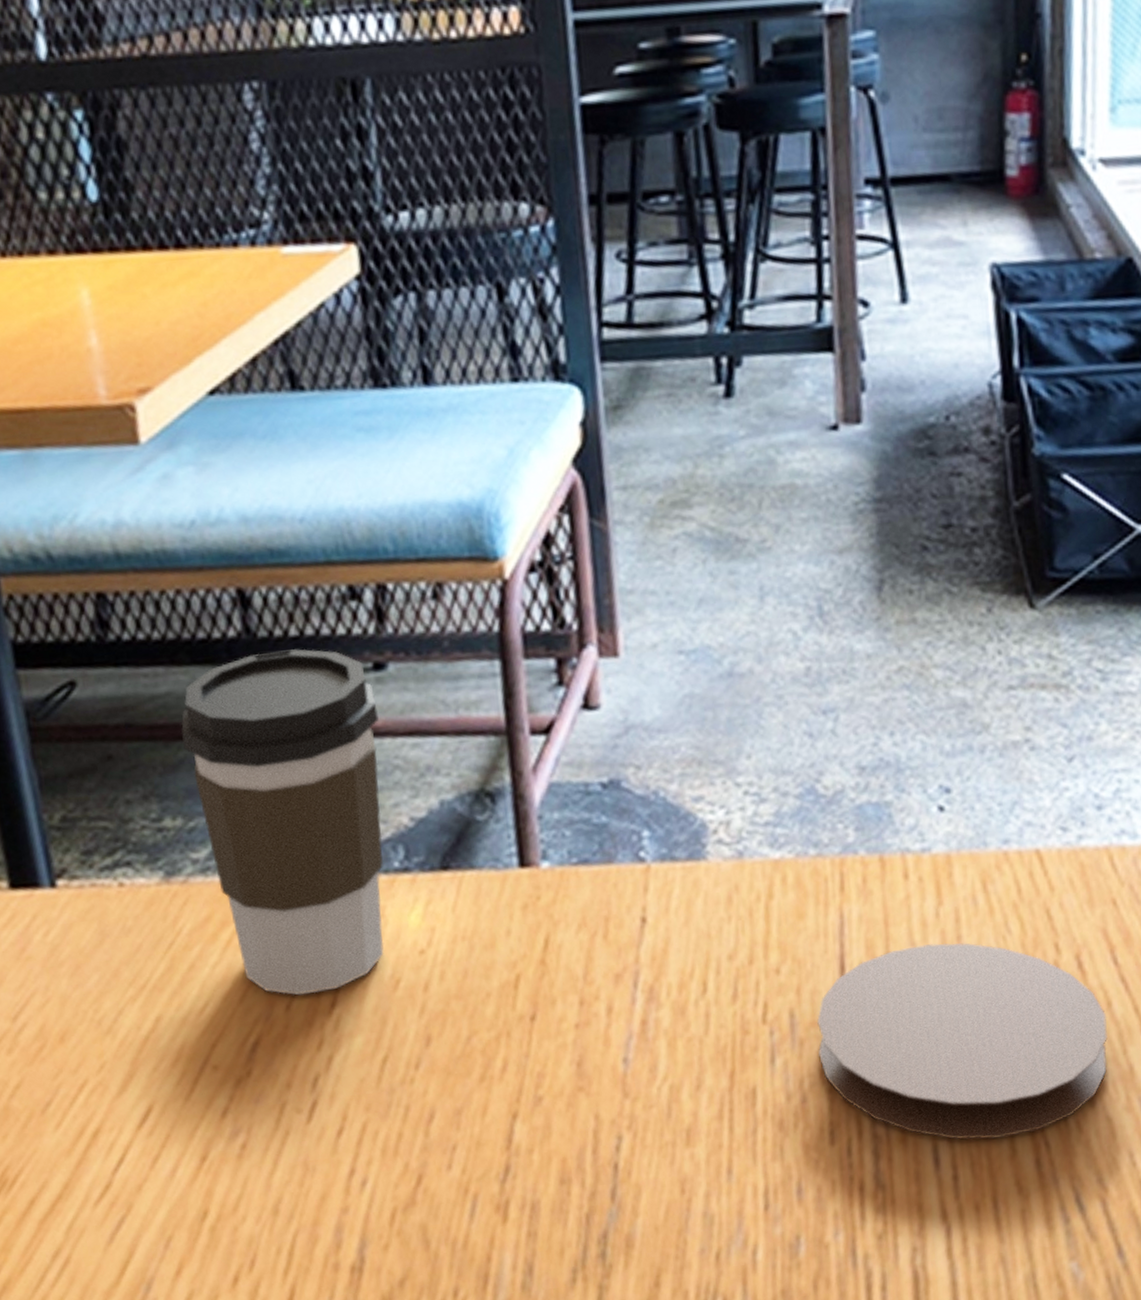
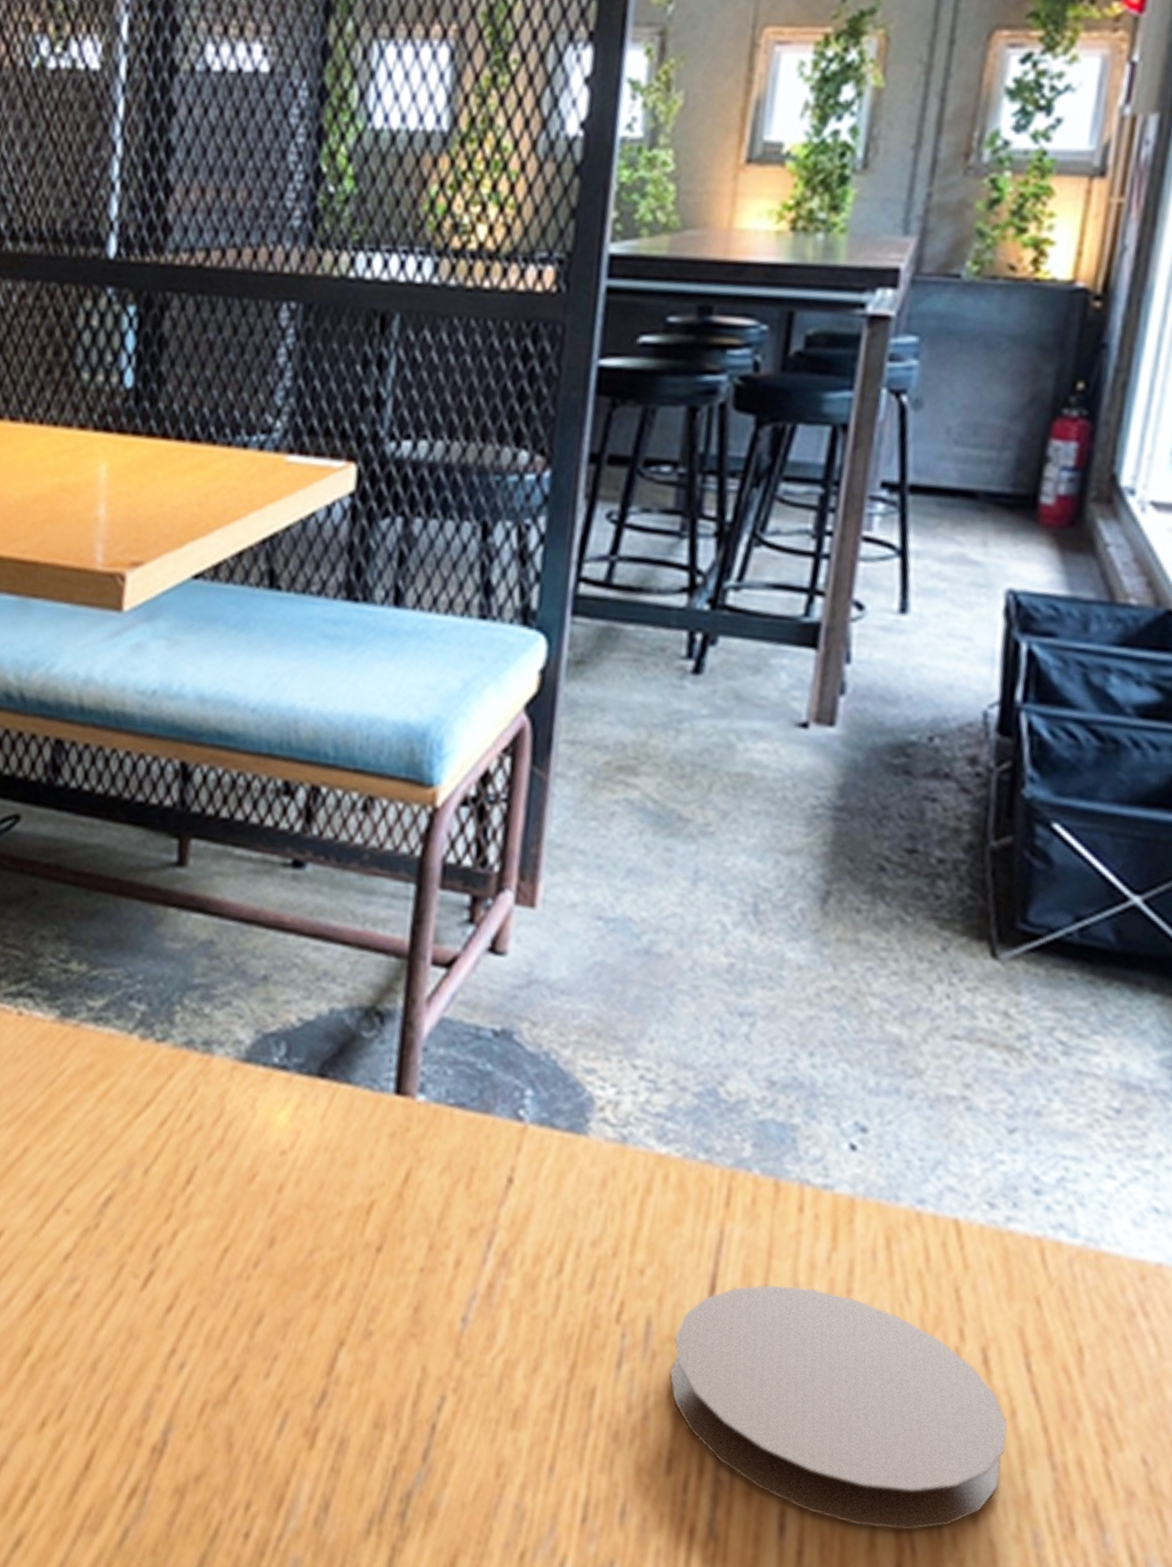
coffee cup: present [181,649,384,996] -> none [103,826,289,1167]

